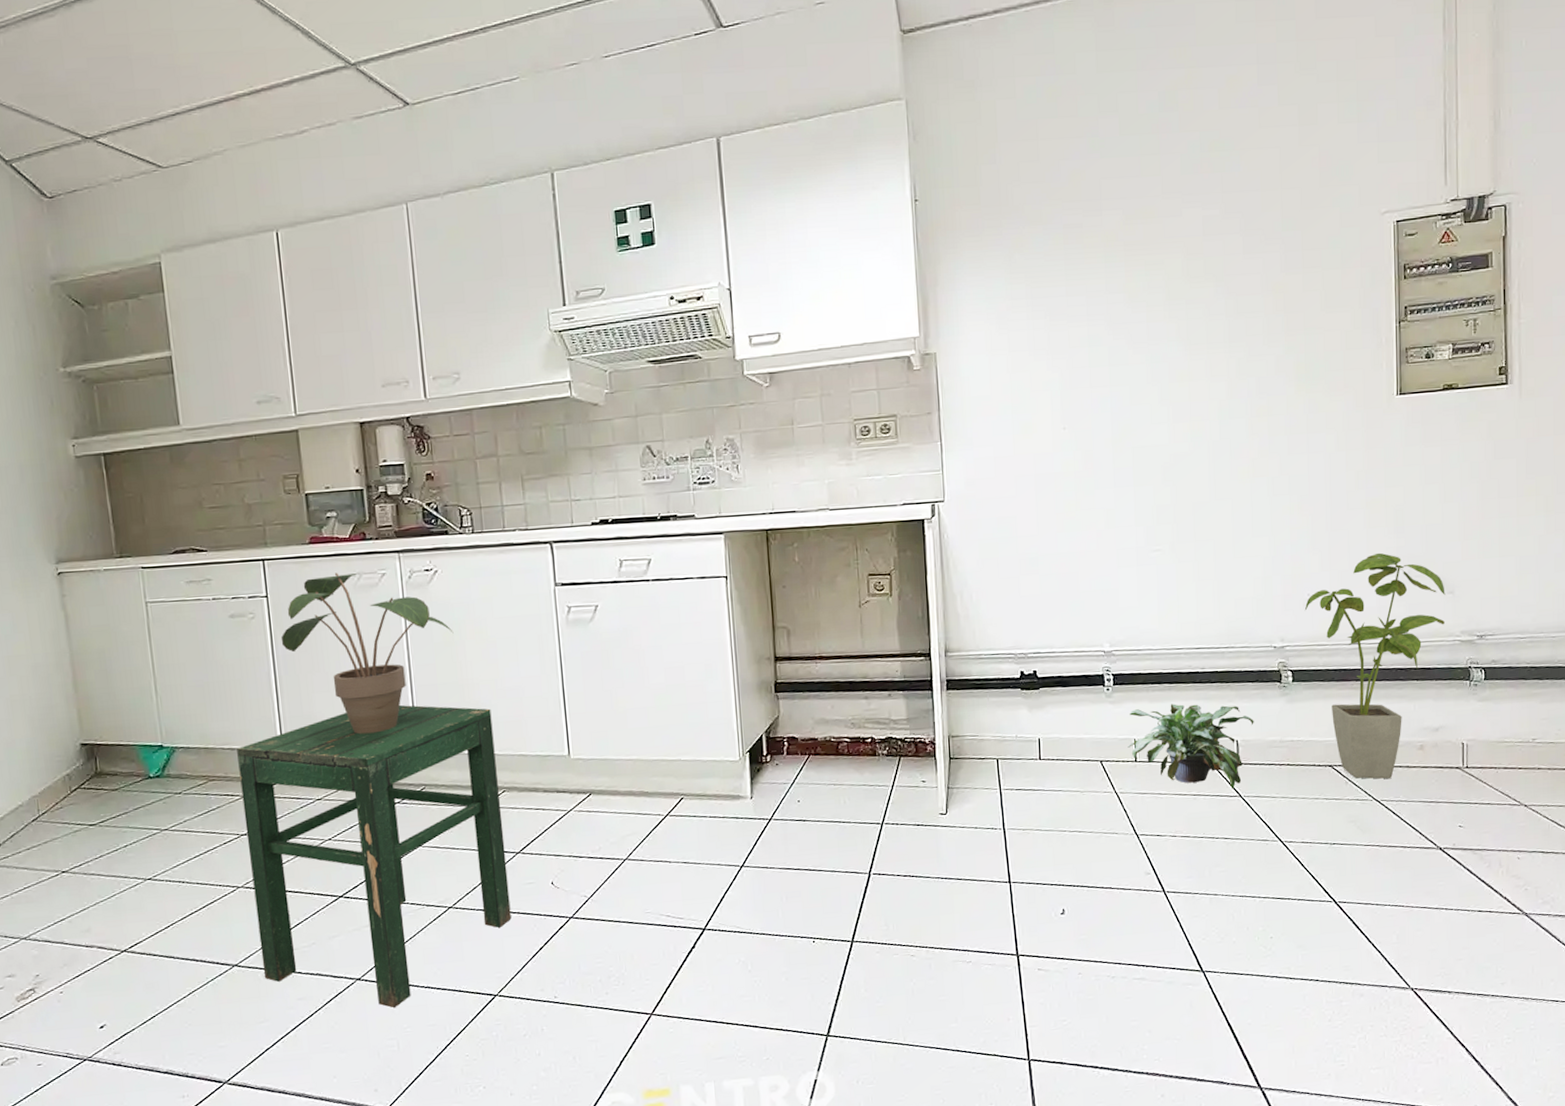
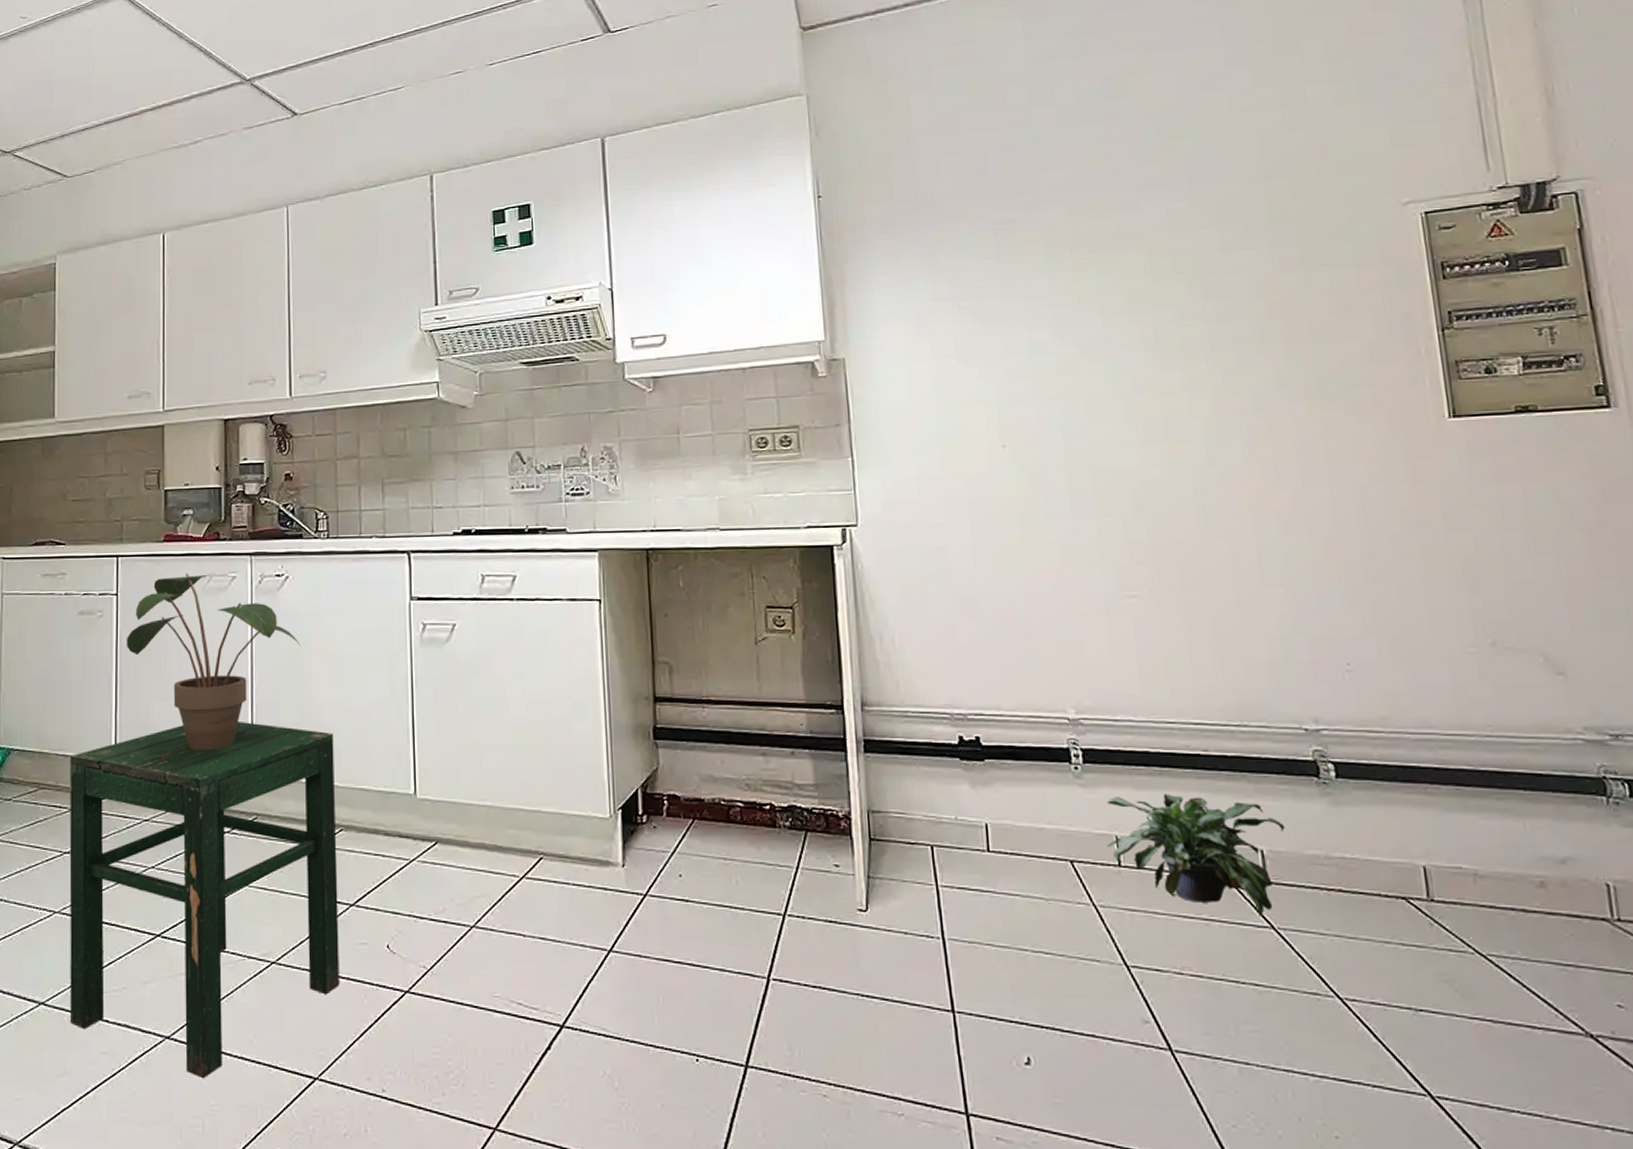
house plant: present [1304,552,1445,779] -> none [1344,615,1557,926]

